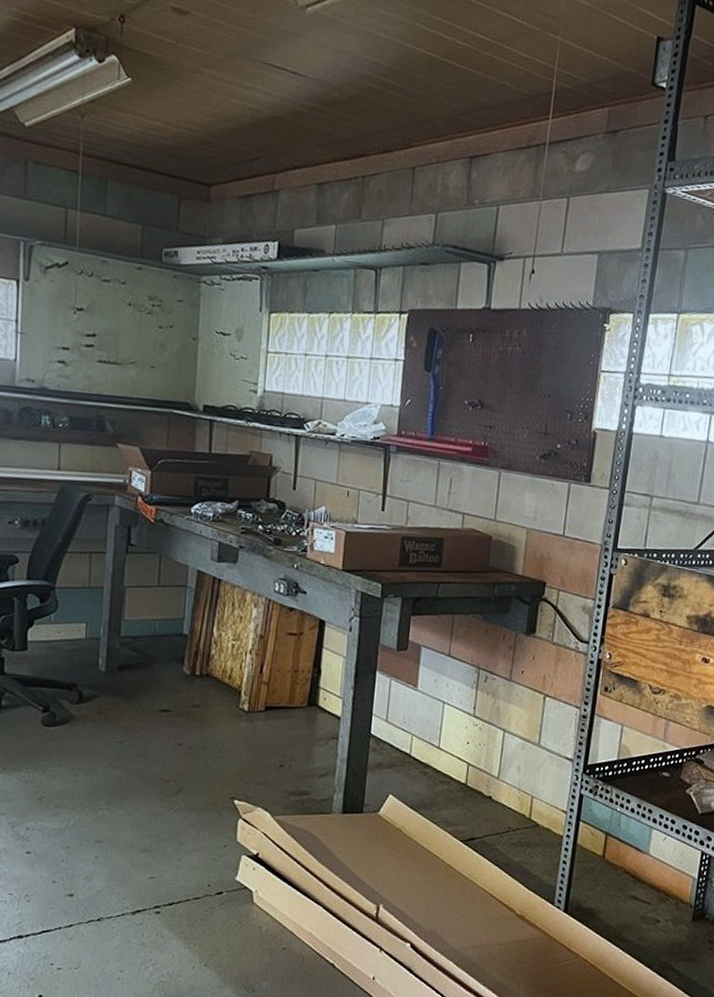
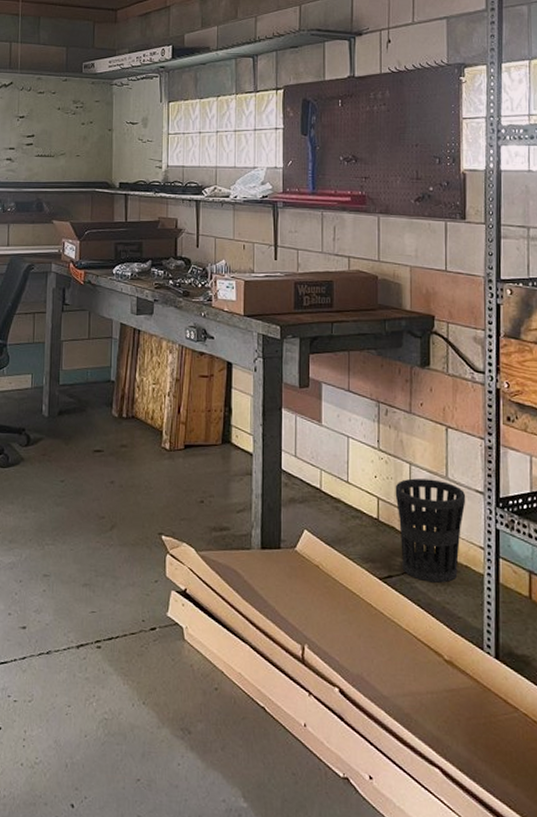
wastebasket: none [485,745,556,845] -> present [395,478,466,583]

